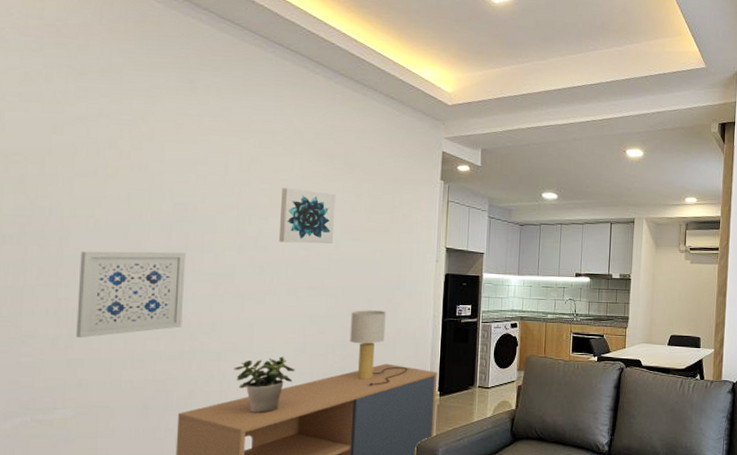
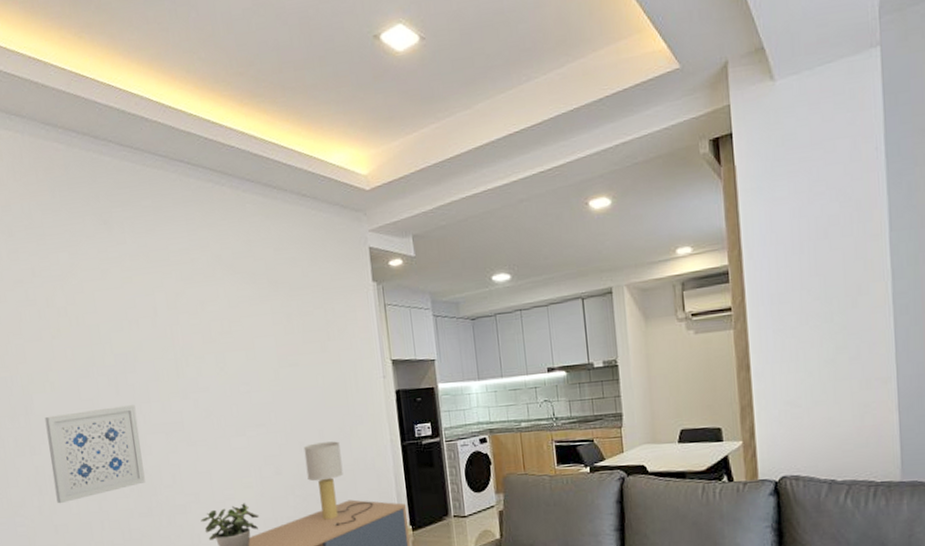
wall art: present [278,188,336,244] -> none [211,317,272,380]

